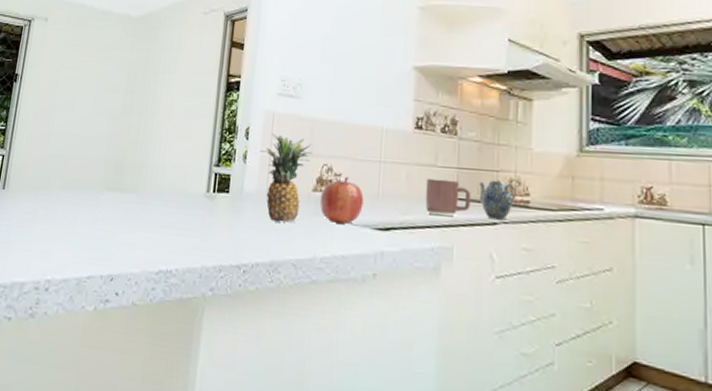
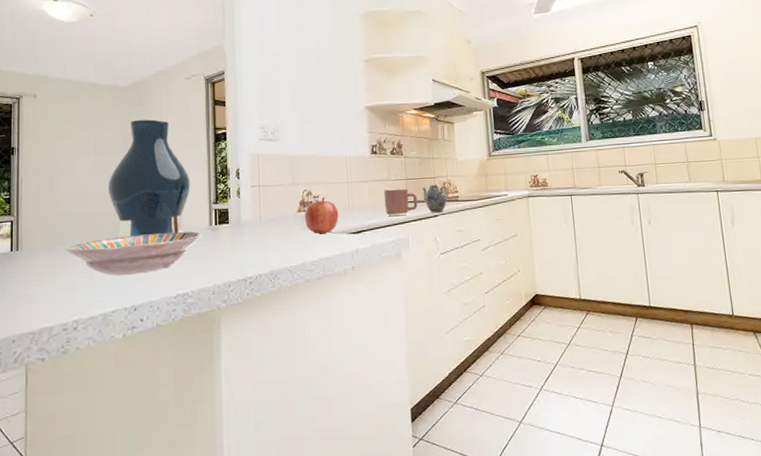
bowl: none [49,189,196,238] -> present [64,231,202,276]
vase: none [103,57,193,197] -> present [108,119,191,239]
fruit: present [266,133,313,223] -> none [255,171,294,240]

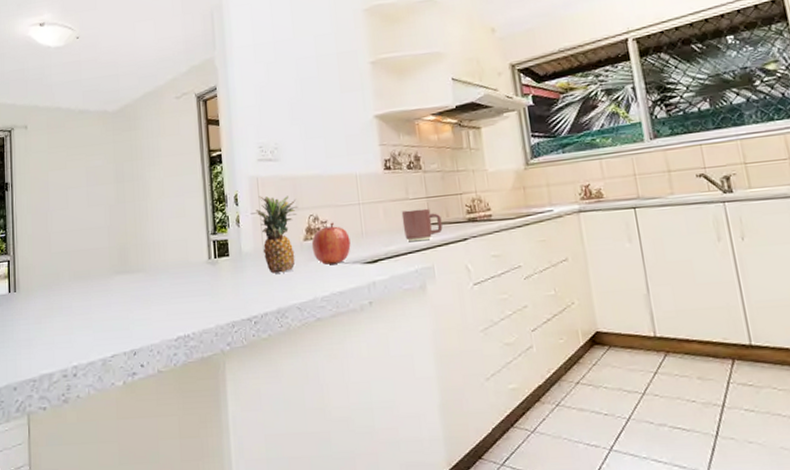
bowl: present [64,231,202,276] -> none [61,266,201,317]
vase: present [108,119,191,239] -> none [101,145,187,276]
fruit: none [255,171,294,240] -> present [255,196,299,274]
teapot: present [422,184,449,213] -> none [447,201,480,236]

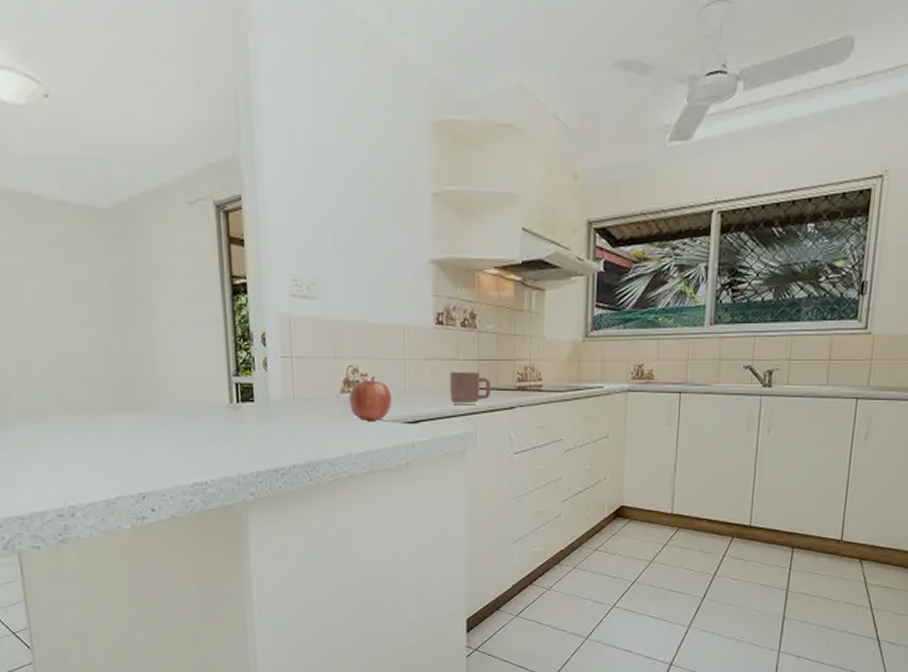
fruit: present [255,196,299,274] -> none [286,338,336,425]

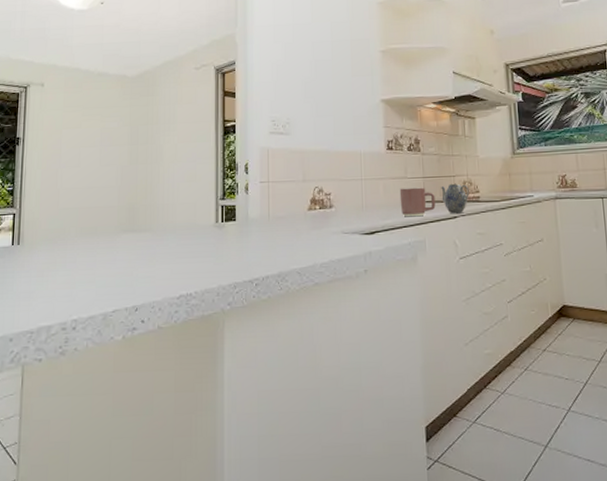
fruit: present [348,376,392,420] -> none [315,195,351,234]
teapot: none [498,368,530,404] -> present [441,183,469,214]

